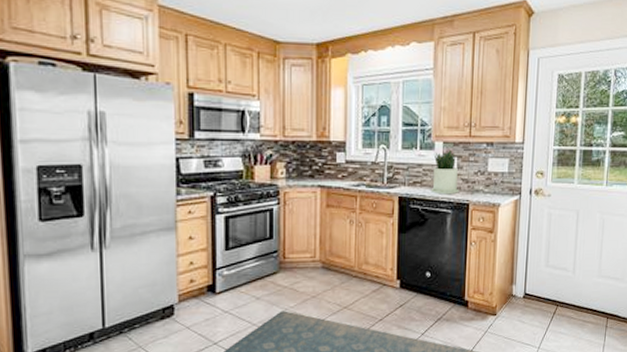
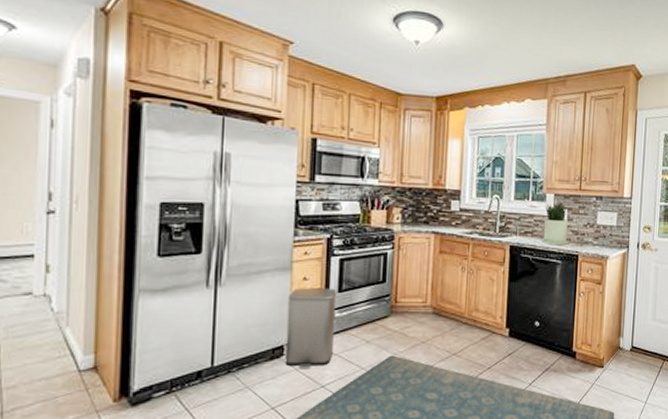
pedal bin: none [174,246,223,327] -> present [285,288,336,368]

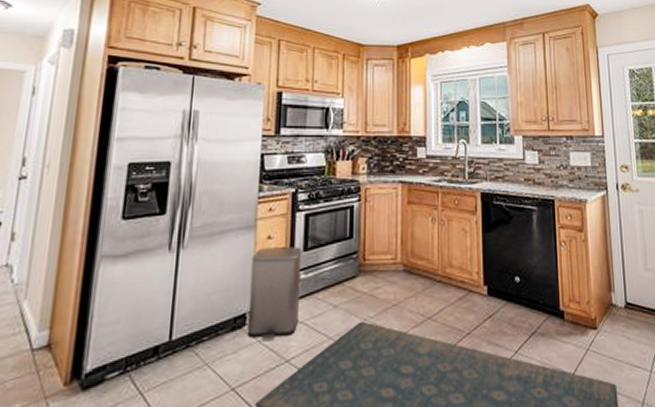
planter: present [541,201,569,246] -> none [513,143,543,190]

